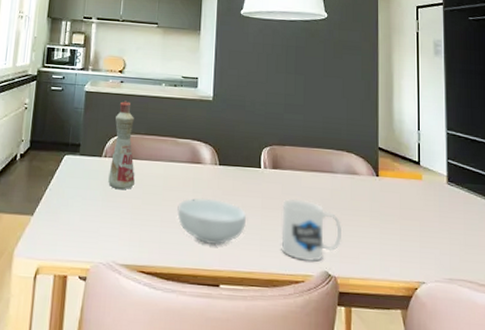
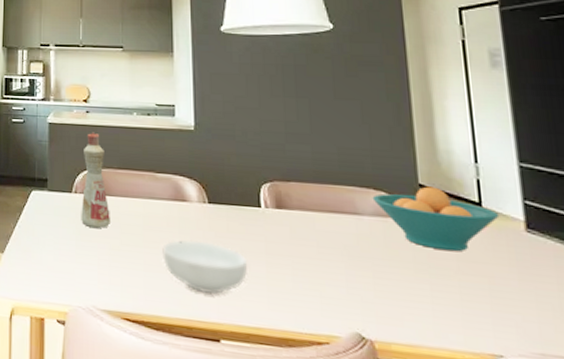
mug: present [281,198,341,262] -> none [292,243,376,321]
fruit bowl: none [345,149,431,202] -> present [372,186,500,252]

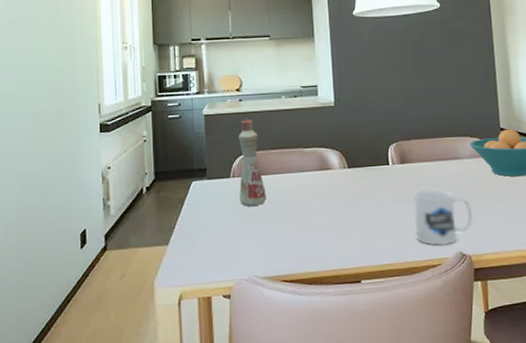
cereal bowl: present [162,240,247,294] -> none [312,201,380,245]
mug: none [292,243,376,321] -> present [413,189,473,246]

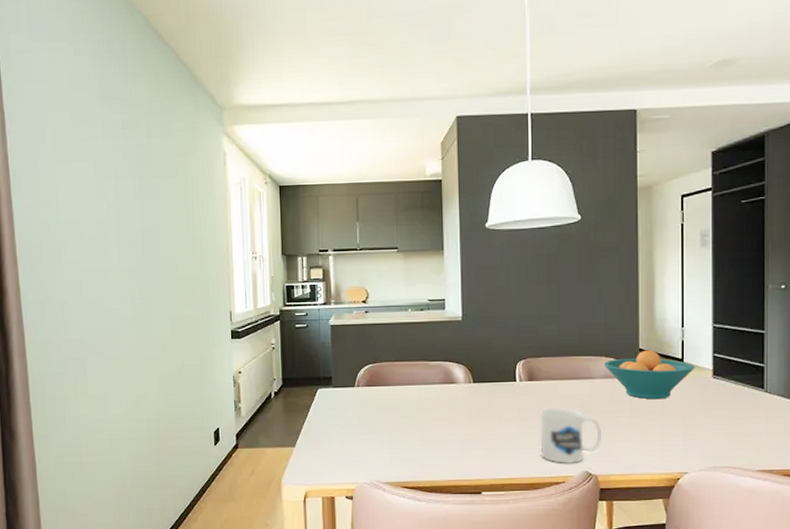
bottle: present [239,118,267,207] -> none [363,330,391,416]

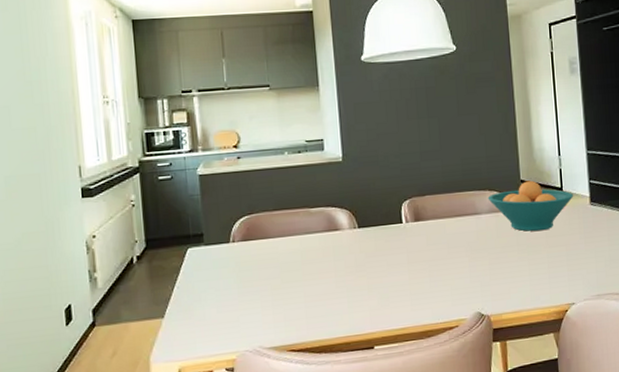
mug: present [540,407,601,464] -> none [428,247,491,307]

